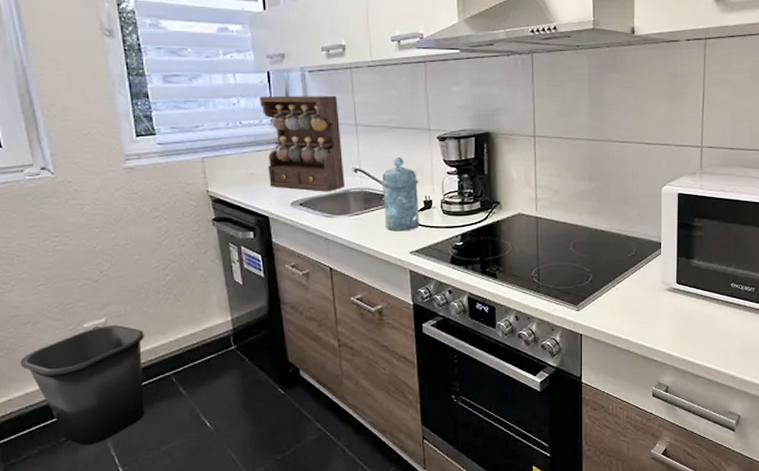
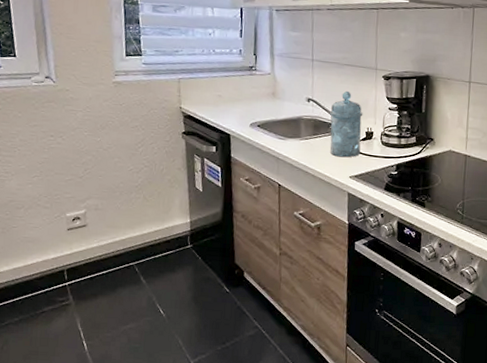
waste bin: present [20,325,145,446] -> none [12,216,116,319]
spice rack: present [260,95,345,192] -> none [231,29,299,117]

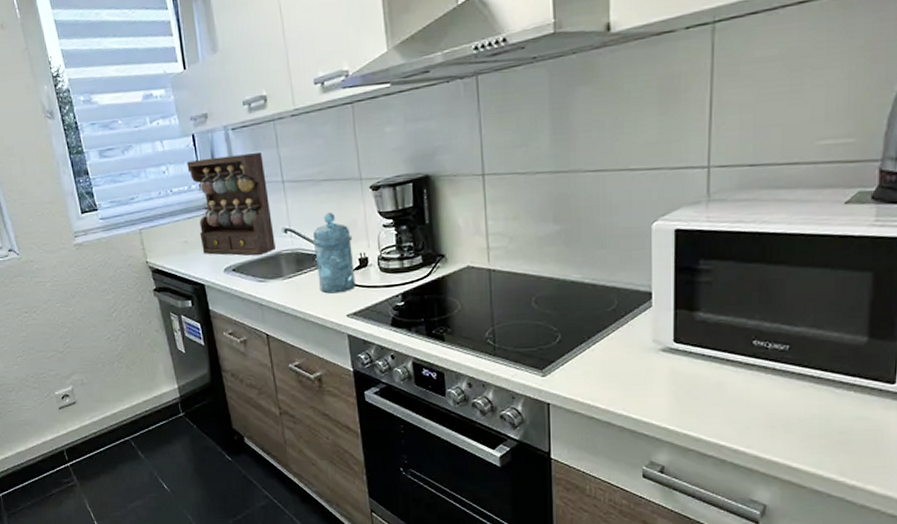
spice rack: none [231,29,299,117] -> present [187,151,275,256]

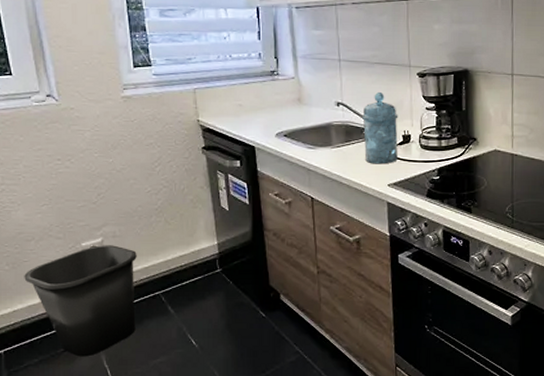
waste bin: none [10,393,111,500] -> present [24,245,137,357]
spice rack: present [187,151,275,256] -> none [249,30,327,125]

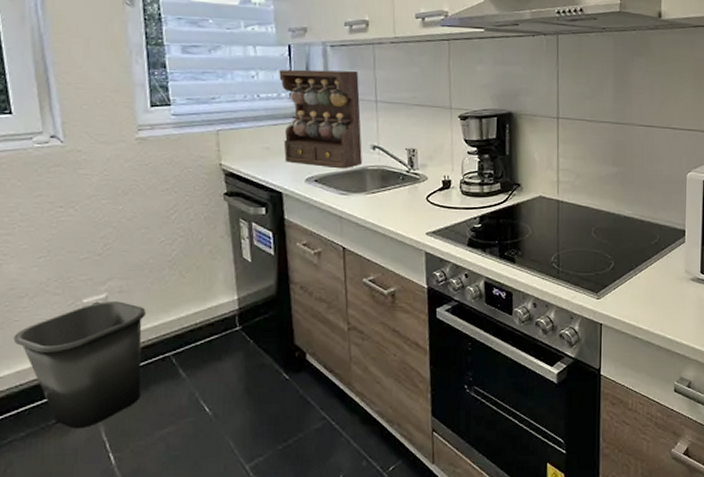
spice rack: none [249,30,327,125] -> present [279,69,362,169]
canister: present [362,91,398,164] -> none [400,134,438,212]

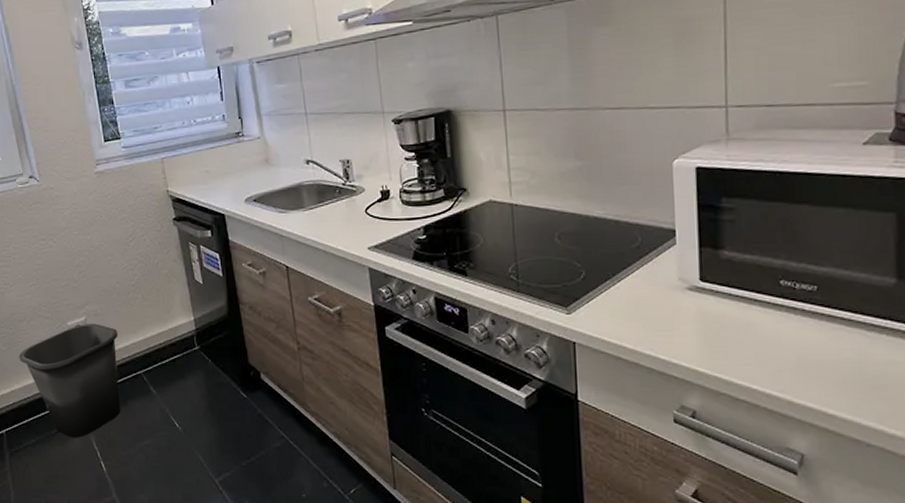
spice rack: present [279,69,362,169] -> none [211,84,297,187]

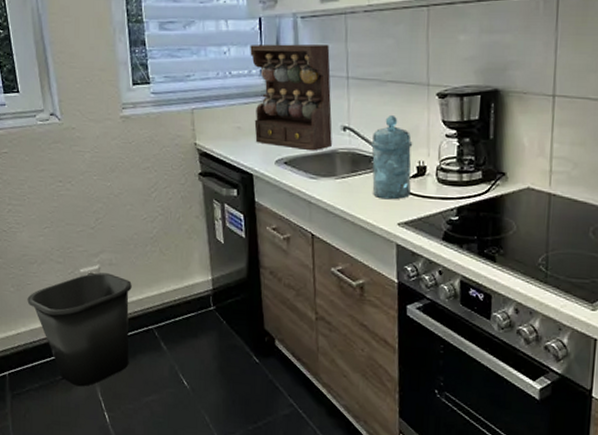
spice rack: none [211,84,297,187] -> present [250,44,332,151]
canister: none [334,144,377,226] -> present [371,114,413,200]

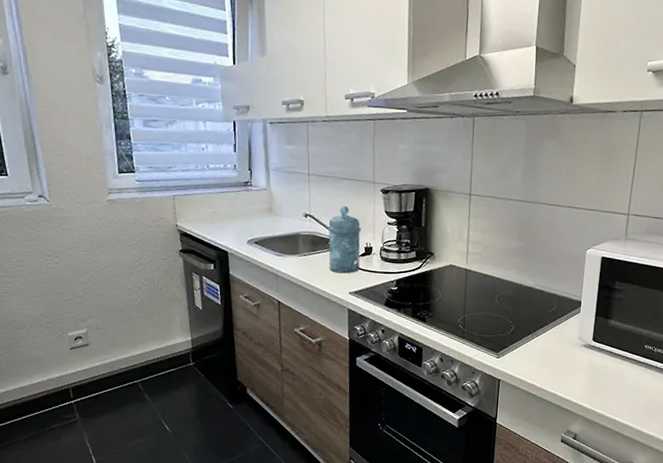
waste bin: present [27,272,132,387] -> none [16,335,118,436]
spice rack: present [250,44,332,151] -> none [225,143,296,234]

